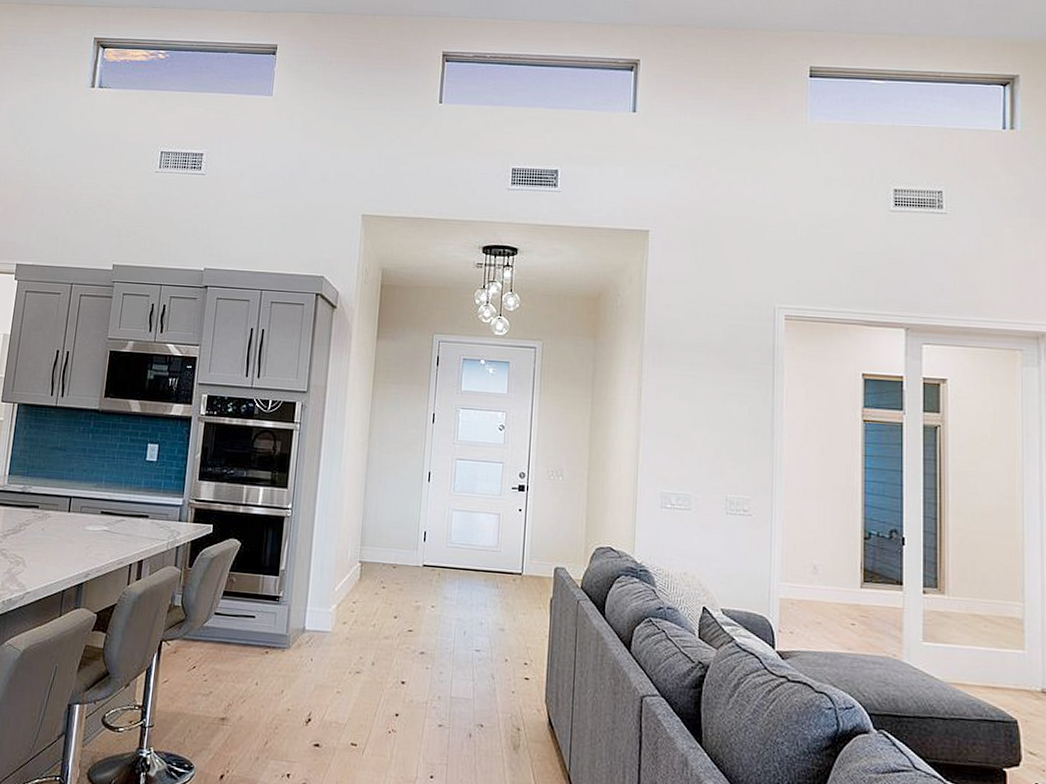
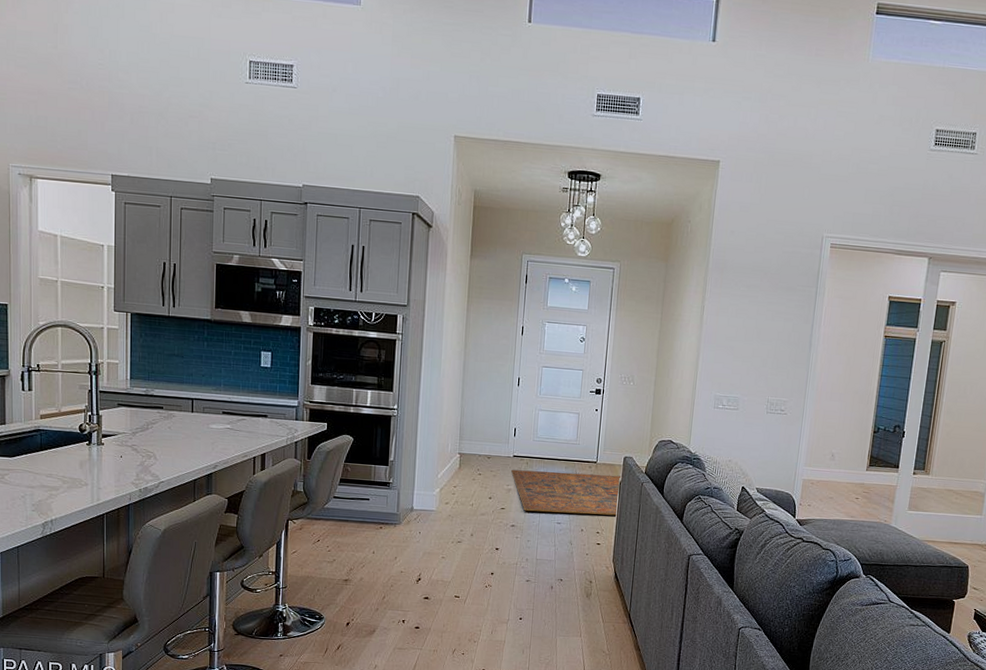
rug: none [420,581,554,643] -> present [511,469,623,516]

